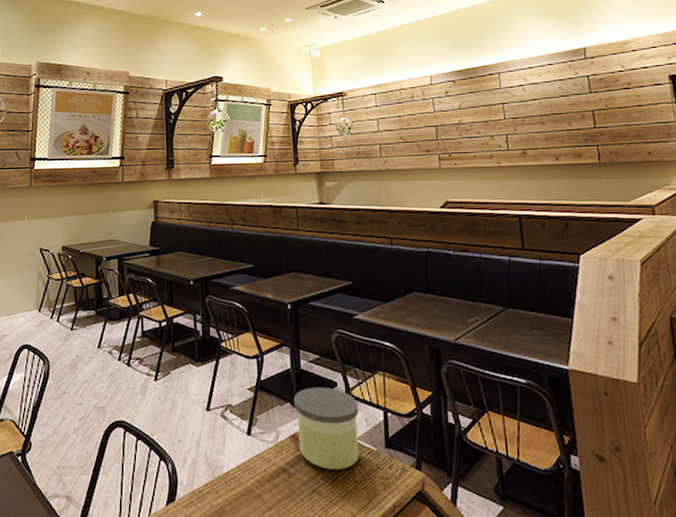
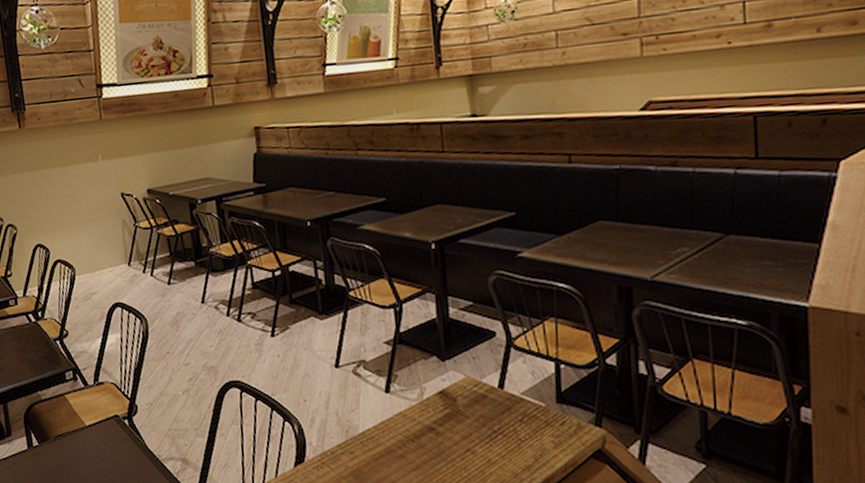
candle: present [294,387,359,470] -> none [442,337,524,429]

